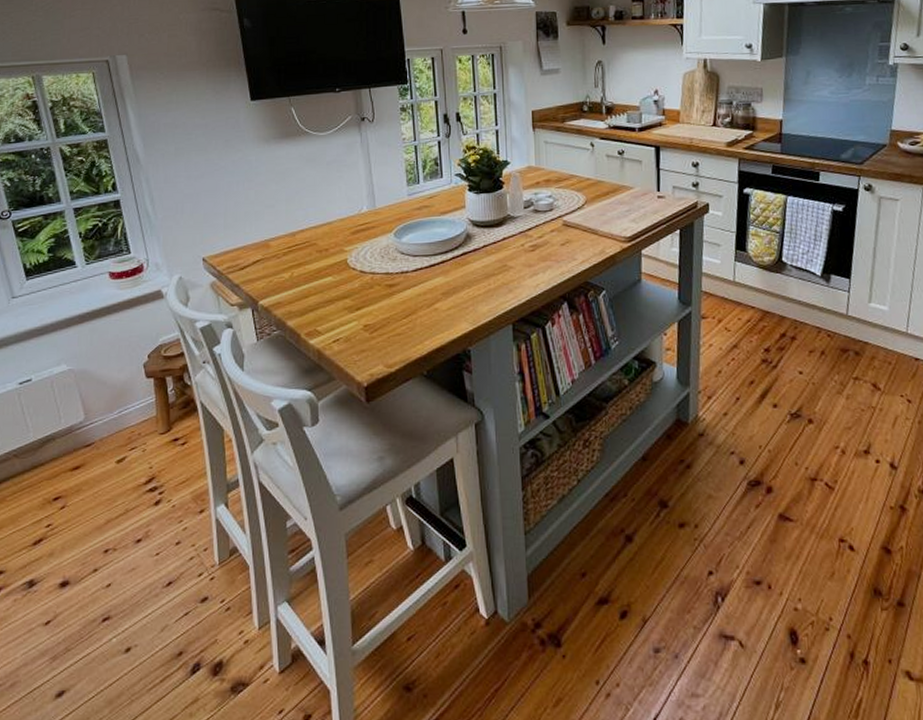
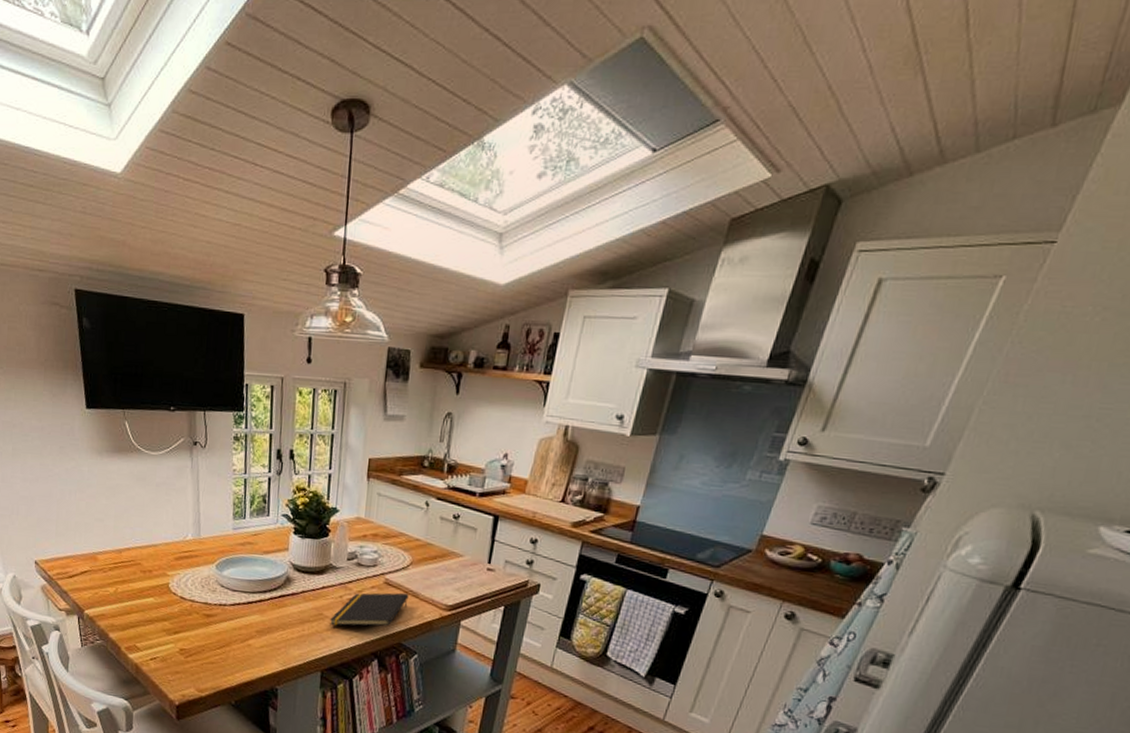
notepad: none [515,231,588,275] -> present [330,592,409,626]

